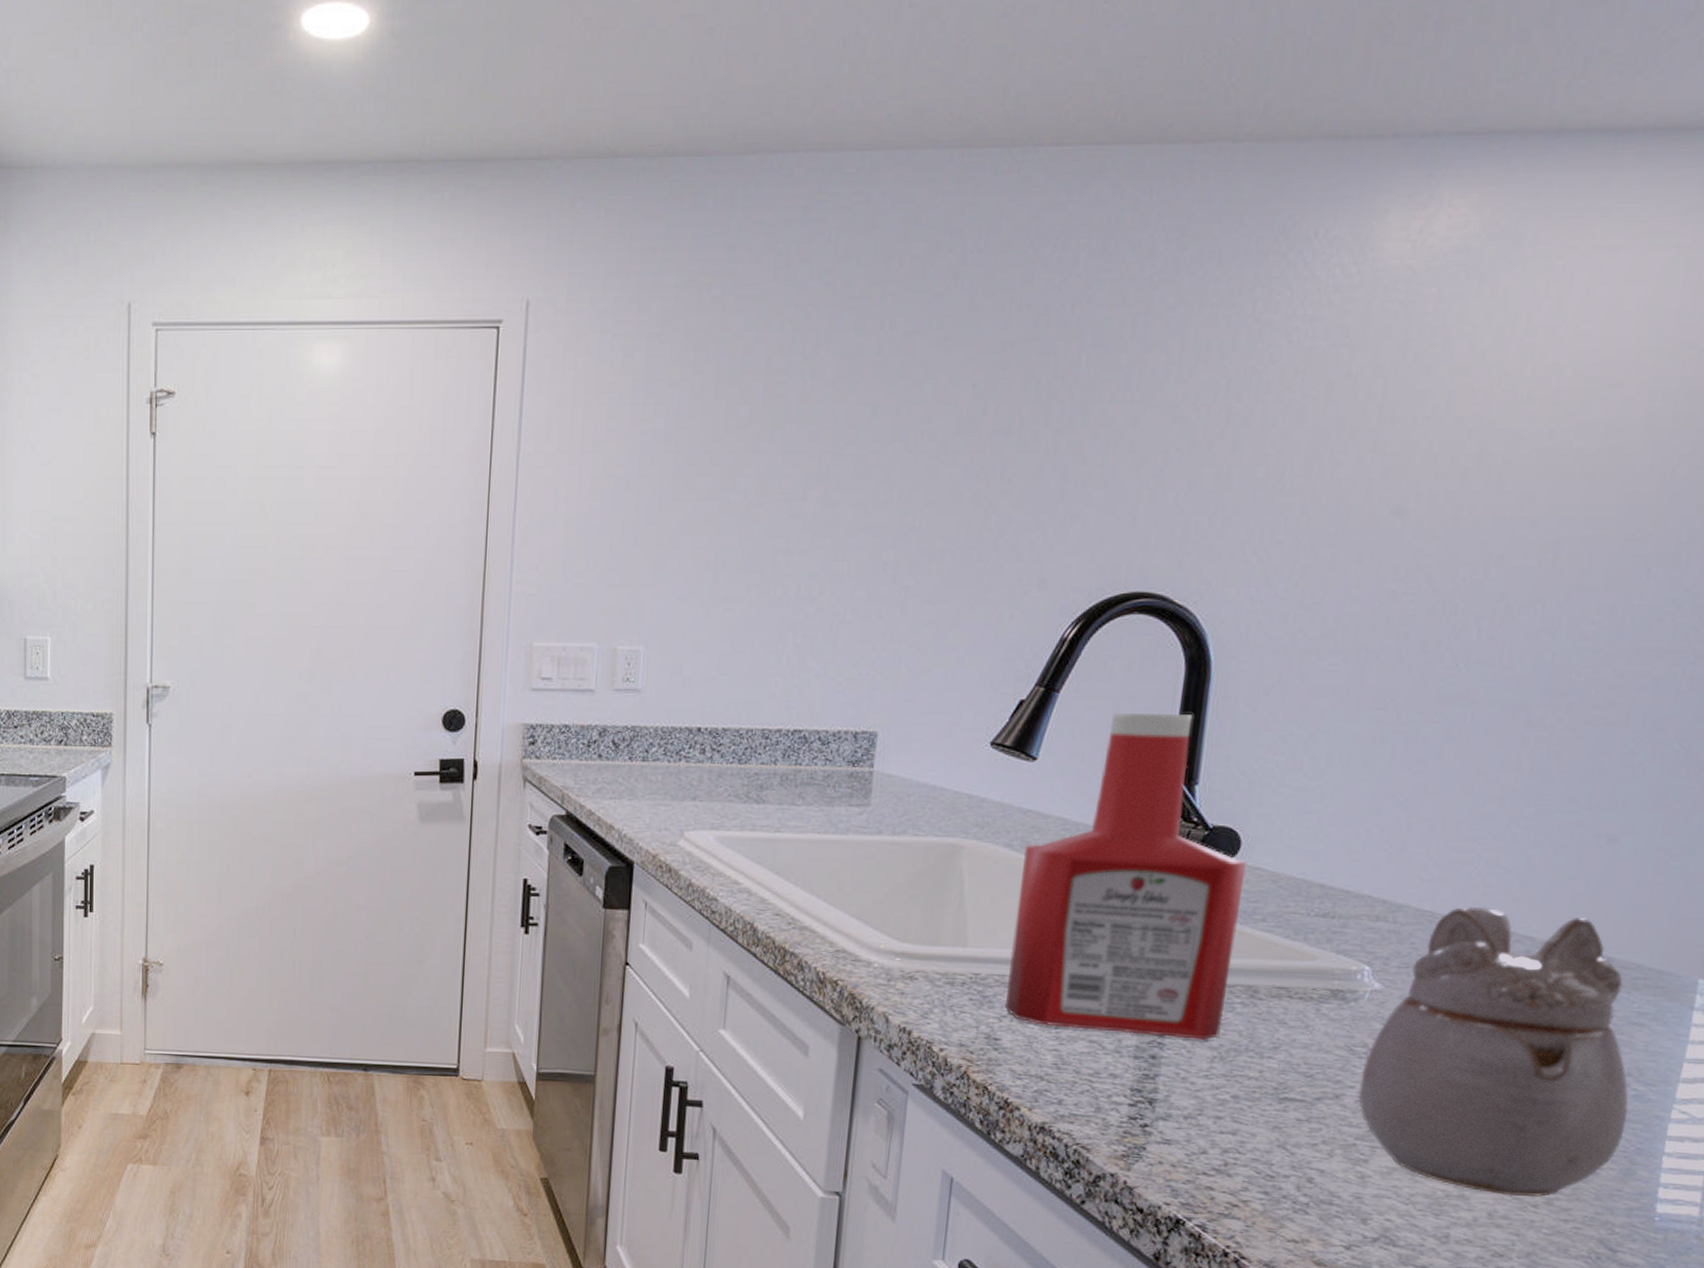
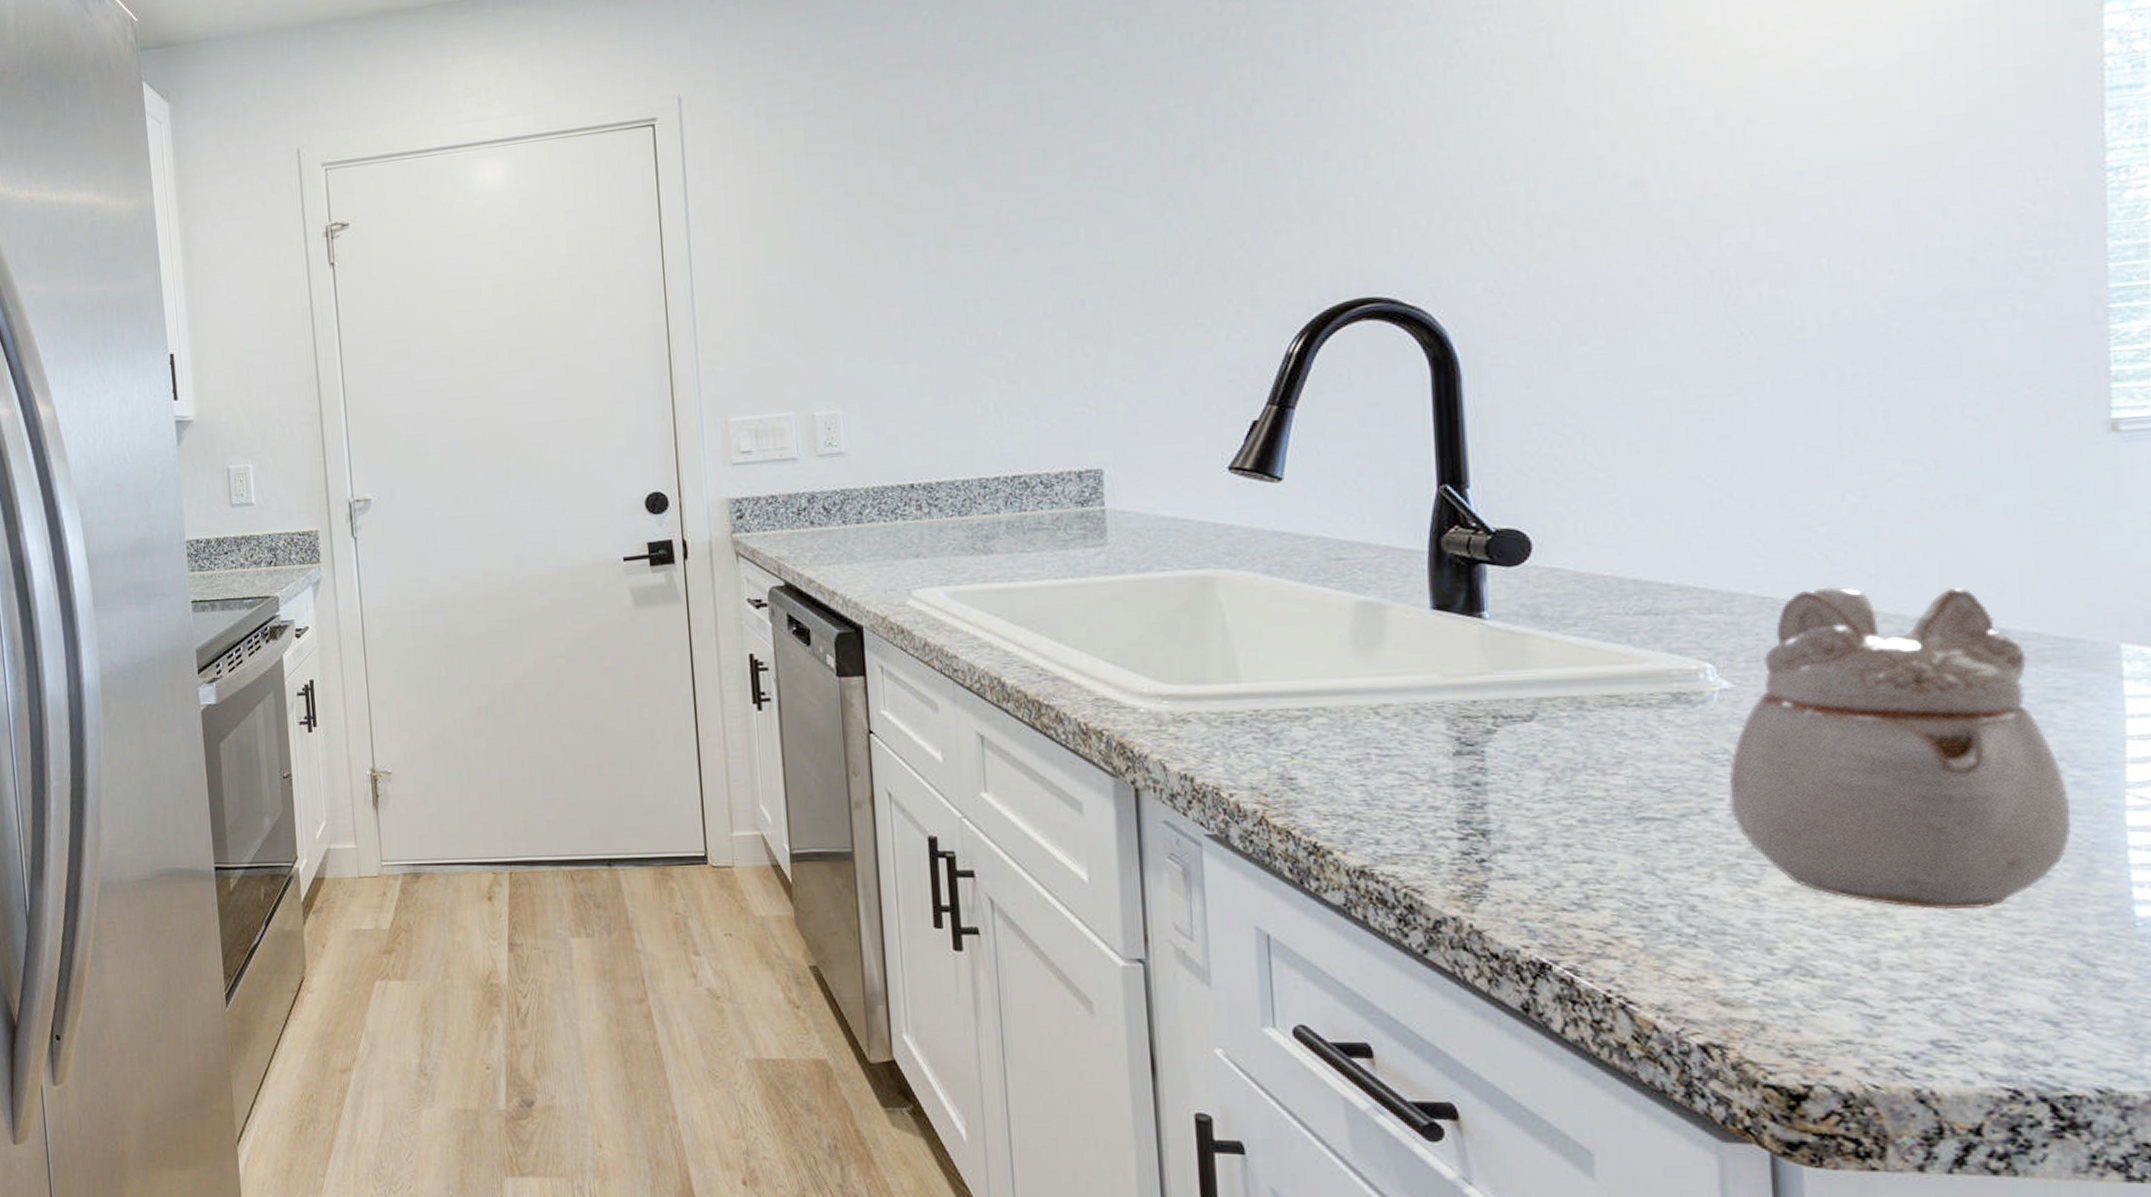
ketchup bottle: present [1004,712,1247,1040] -> none [1285,416,1551,761]

